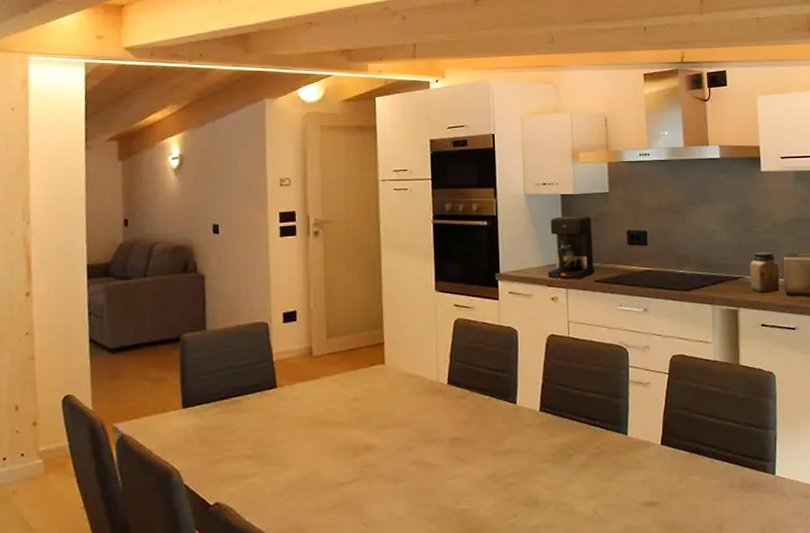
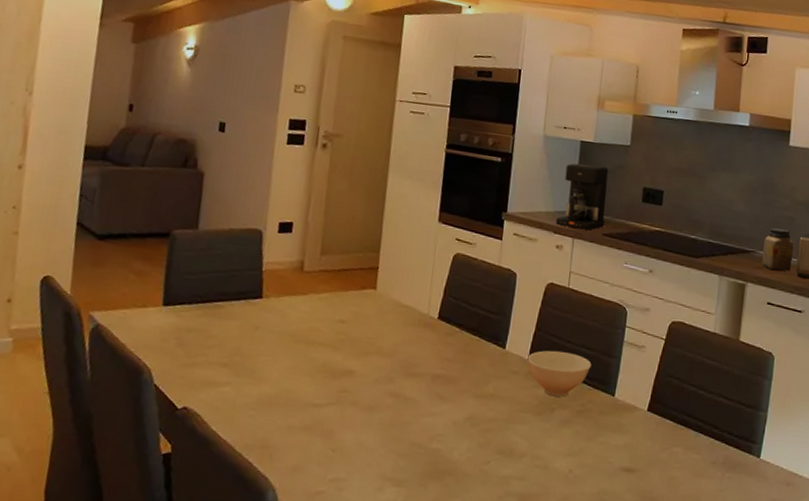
bowl: none [539,398,601,443] -> present [527,350,592,397]

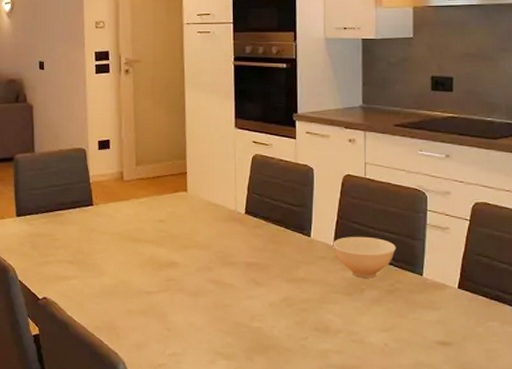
coffee maker: present [556,163,609,231] -> none [346,60,395,123]

